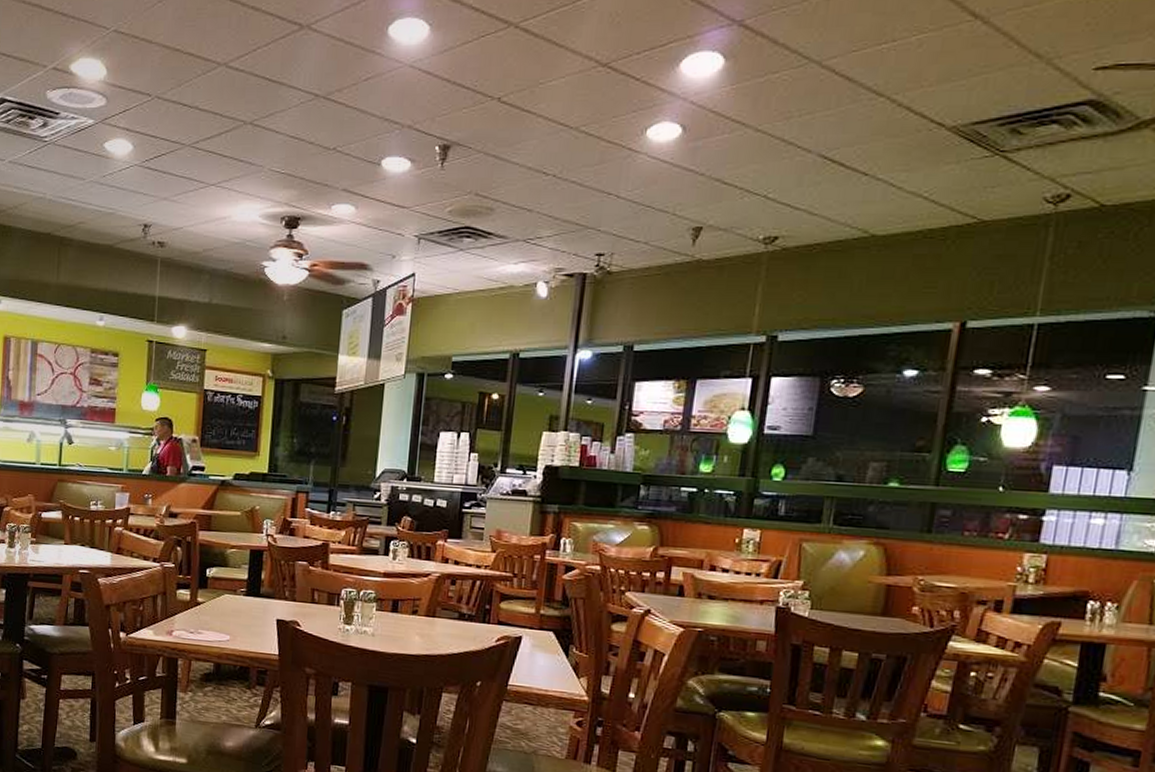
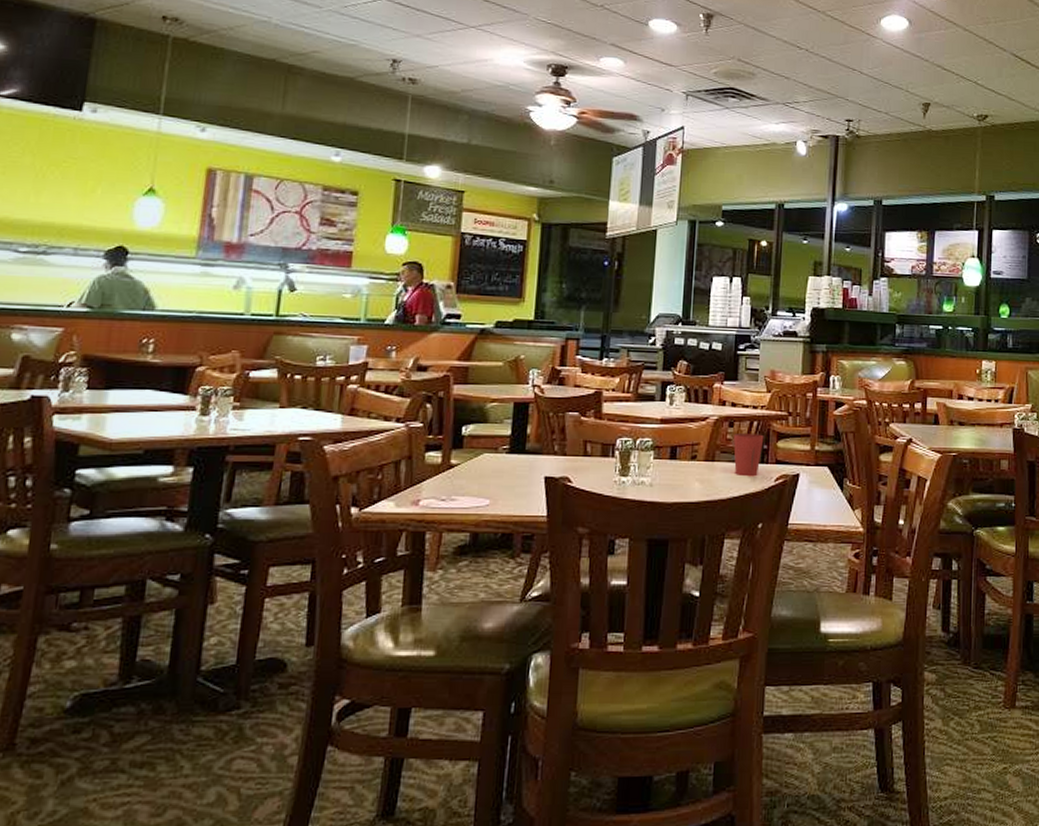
cup: none [455,591,487,635] -> present [733,433,764,477]

